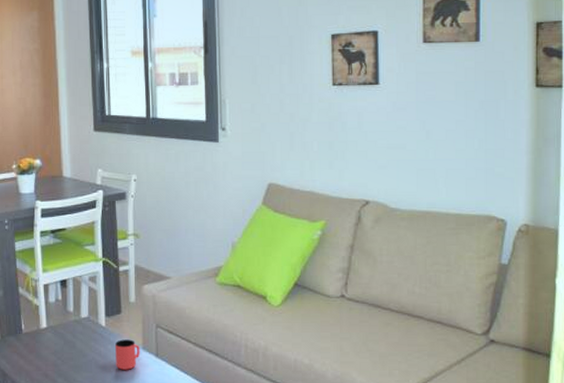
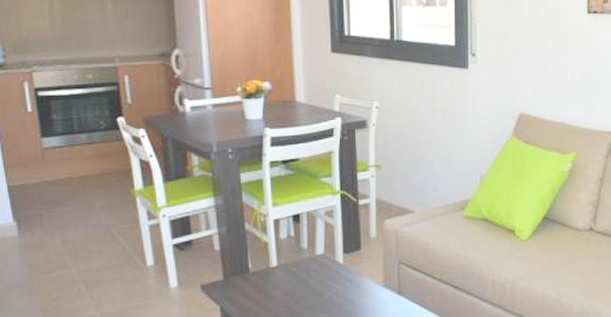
cup: present [115,339,140,370] -> none [354,277,381,309]

